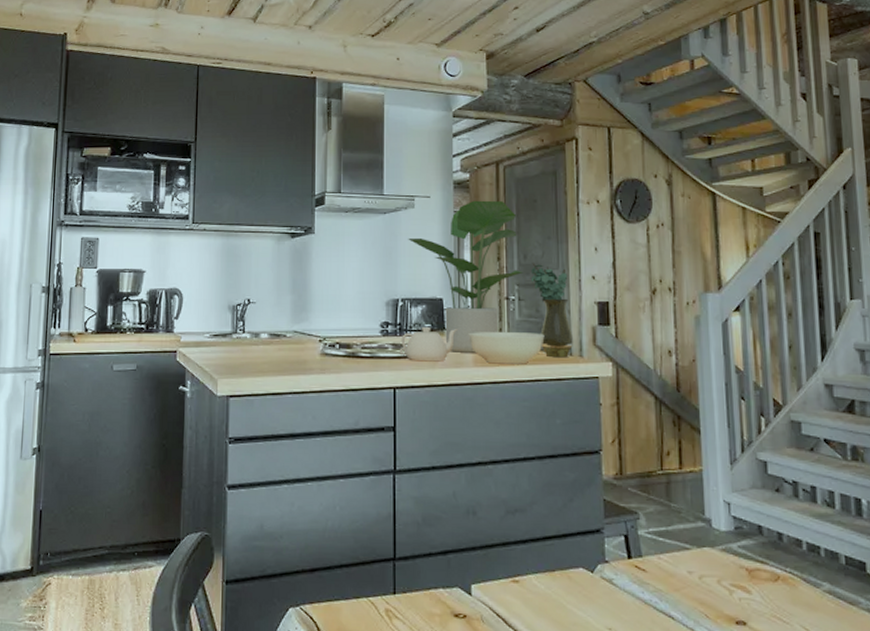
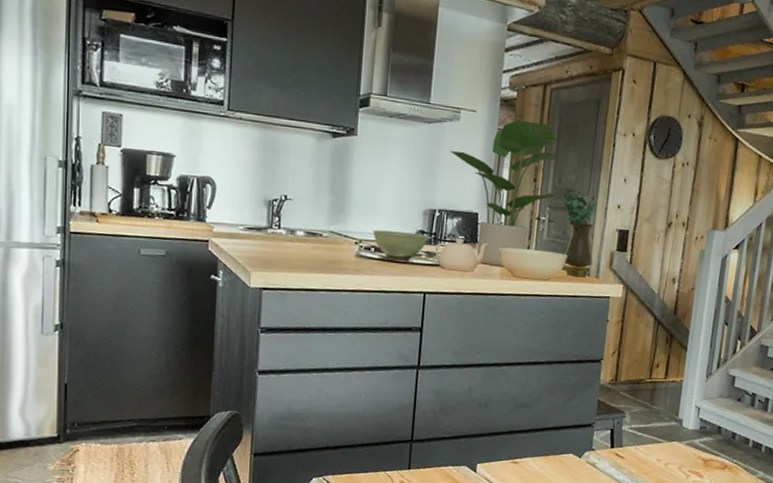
bowl: none [336,325,394,357] -> present [373,229,429,262]

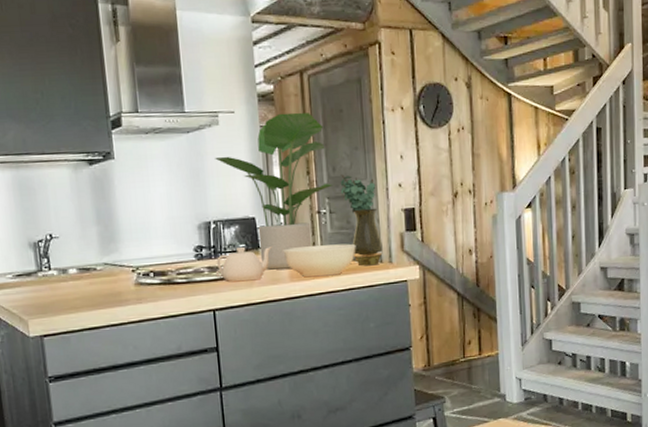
bowl: present [373,229,429,262] -> none [148,249,208,283]

